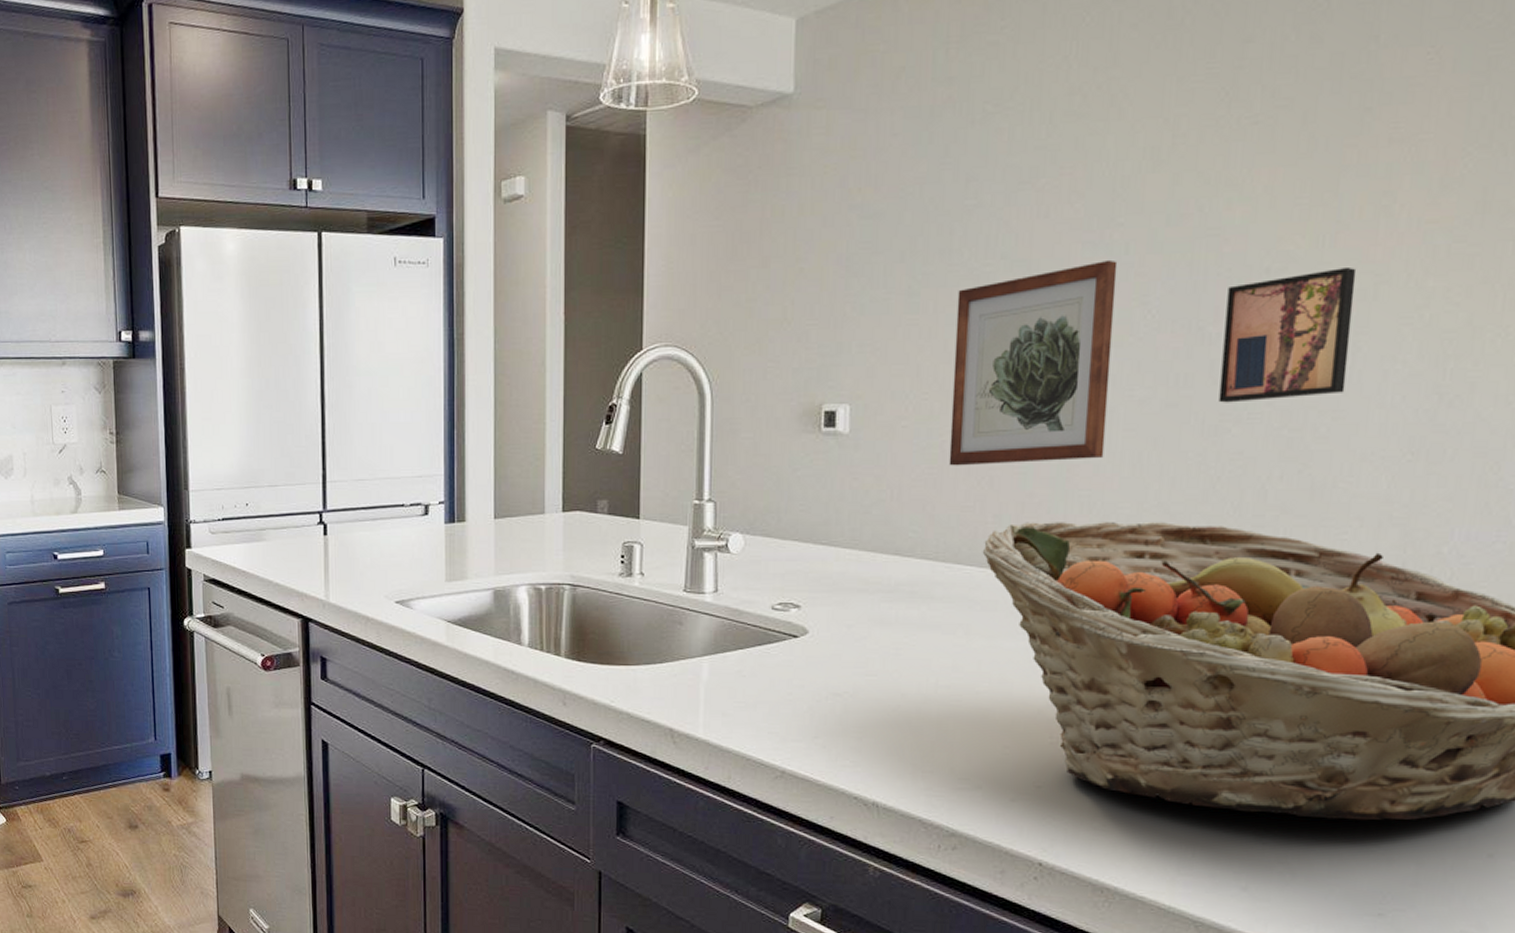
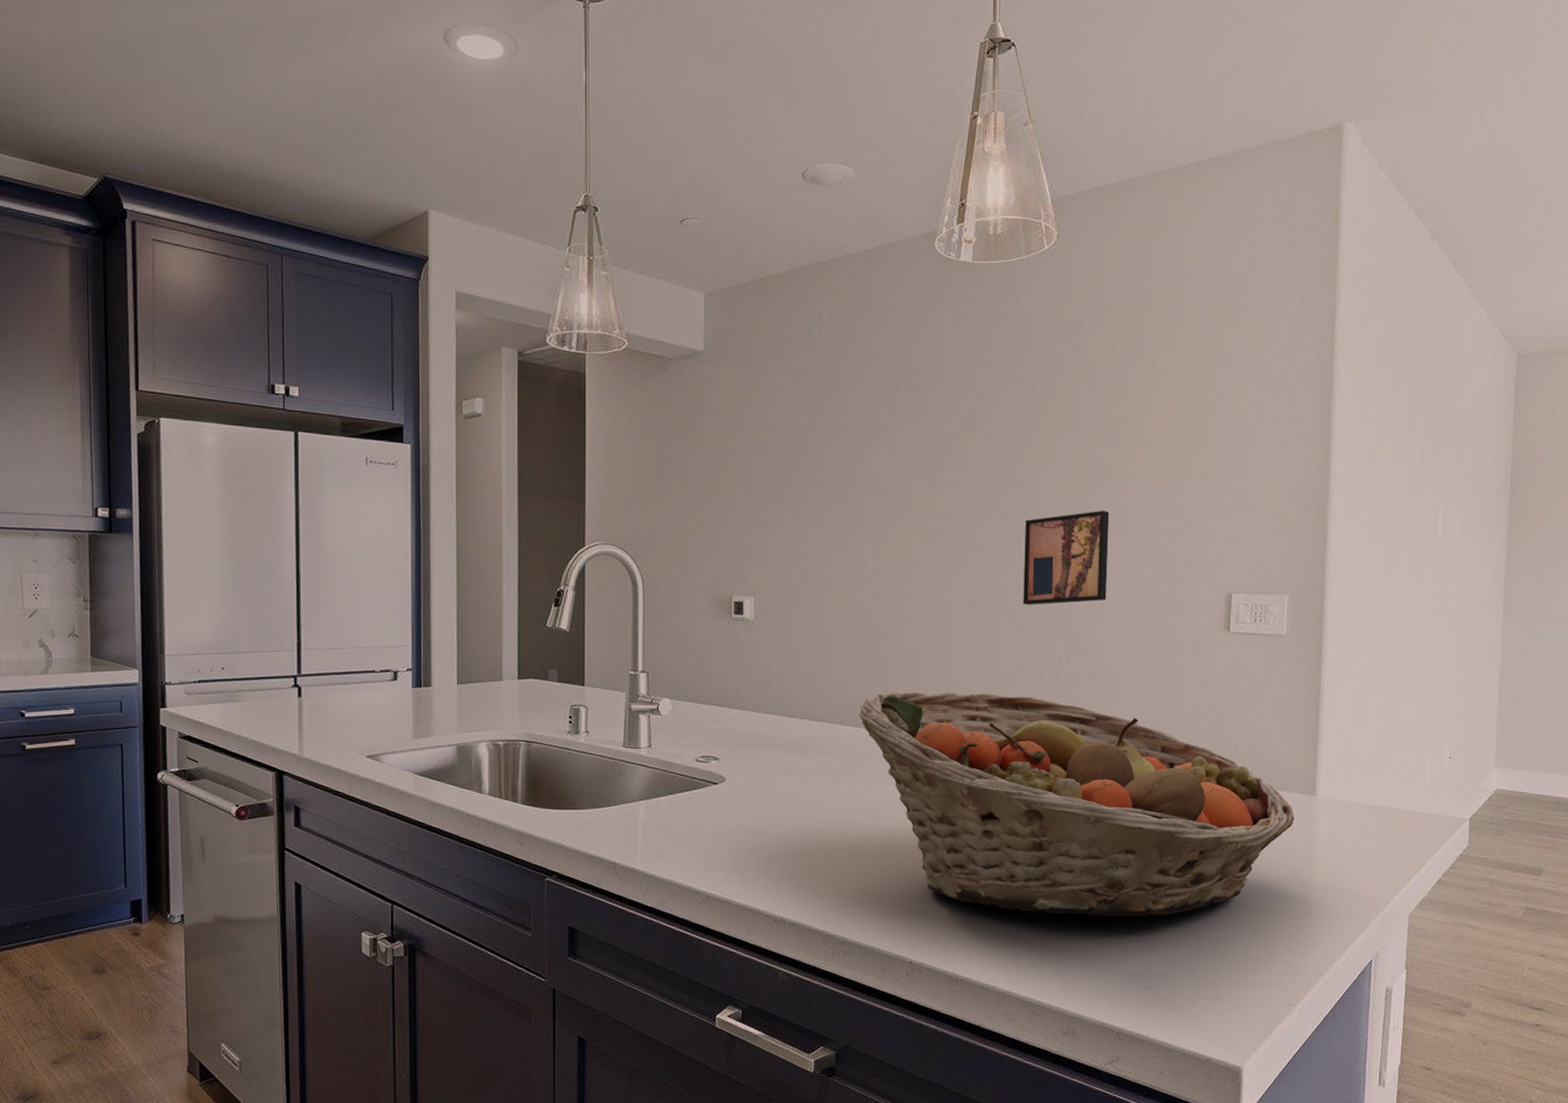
wall art: present [949,259,1118,466] -> none [831,495,948,648]

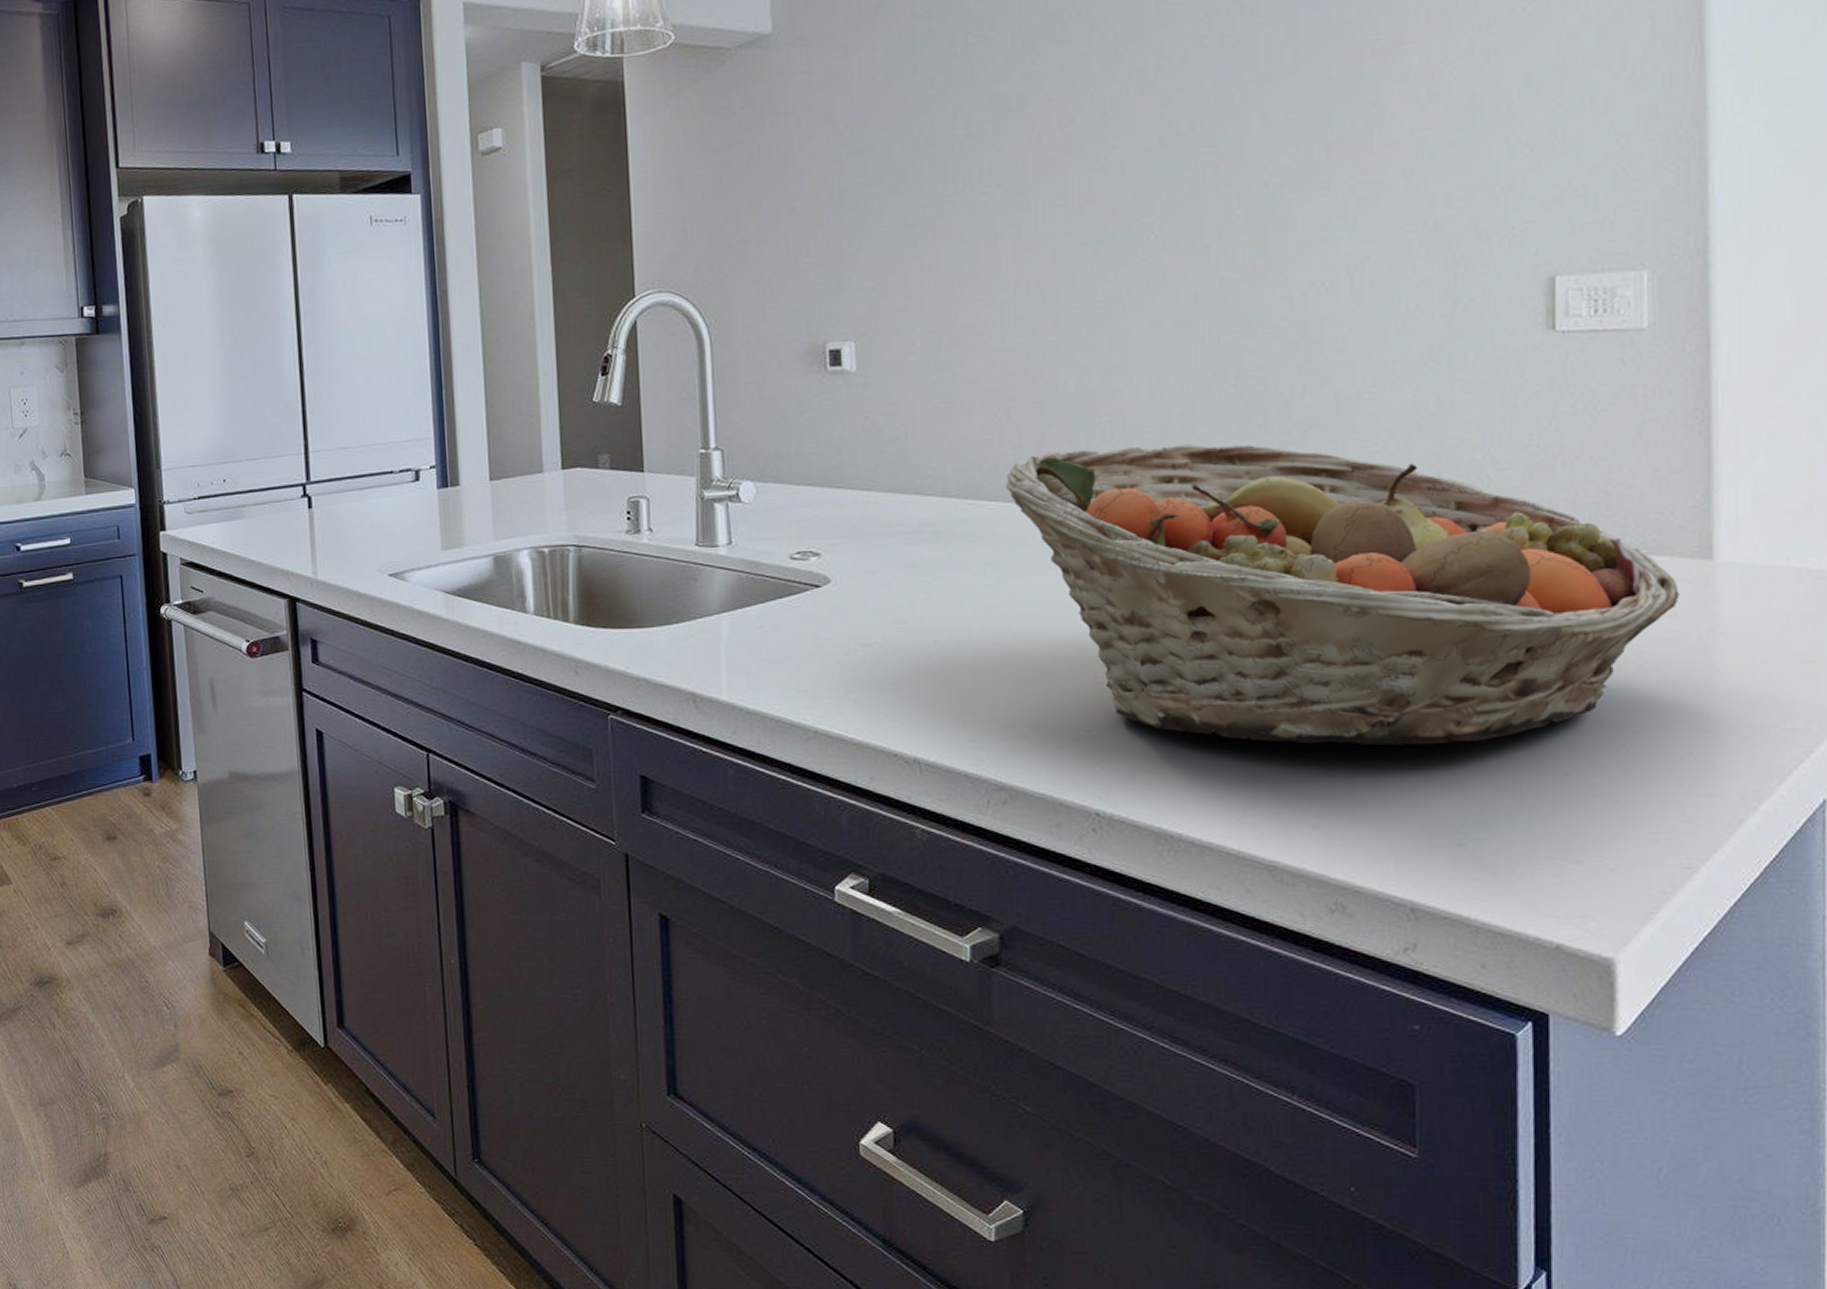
wall art: present [1023,510,1110,605] -> none [1229,177,1358,320]

